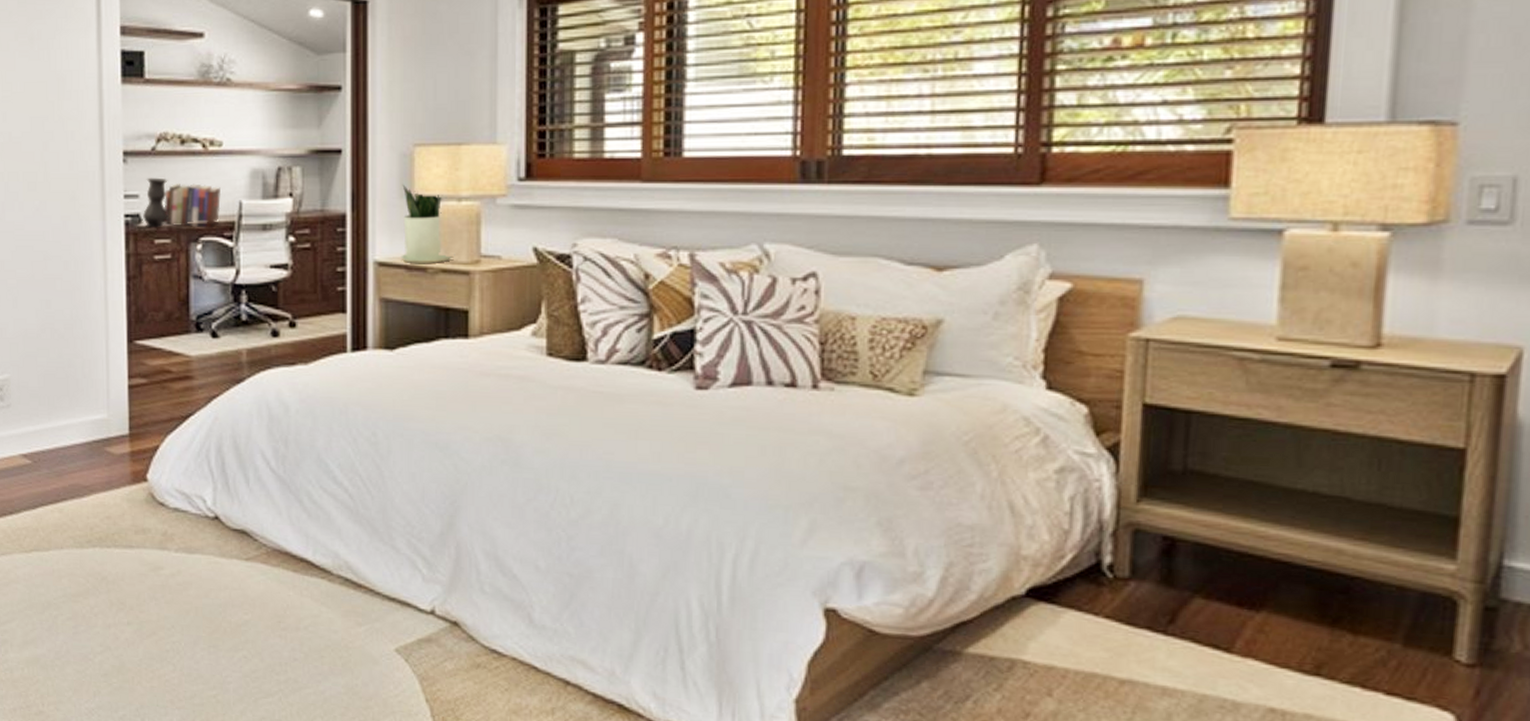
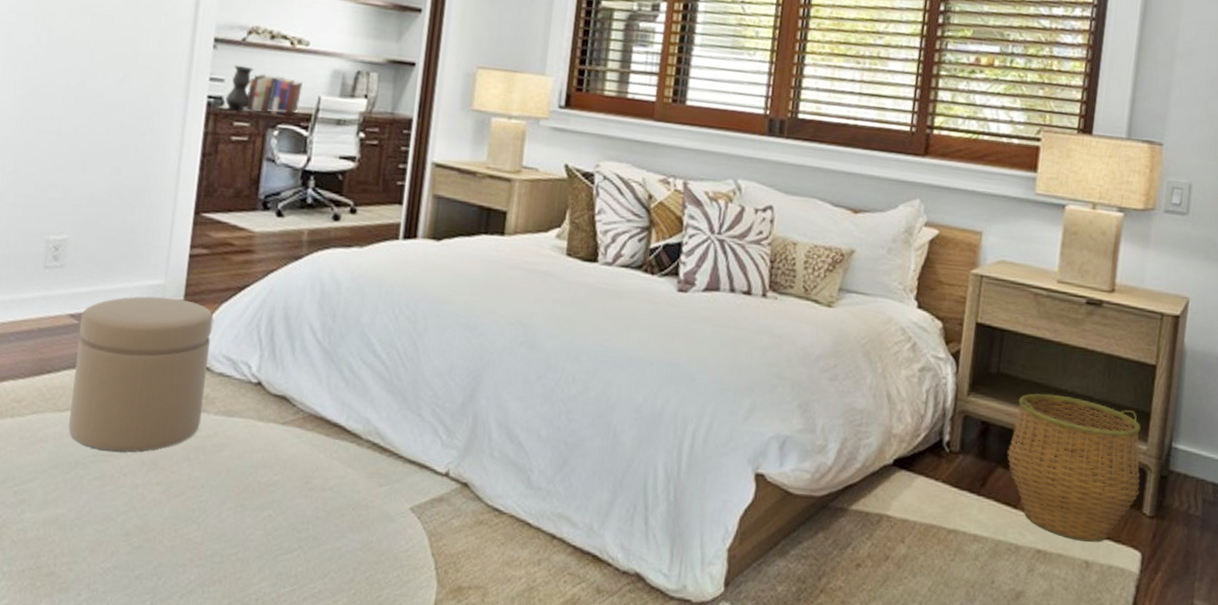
ottoman: none [32,431,163,592] -> present [68,296,214,452]
planter: present [401,184,455,263] -> none [455,99,501,169]
basket: none [1208,495,1447,700] -> present [1007,392,1141,542]

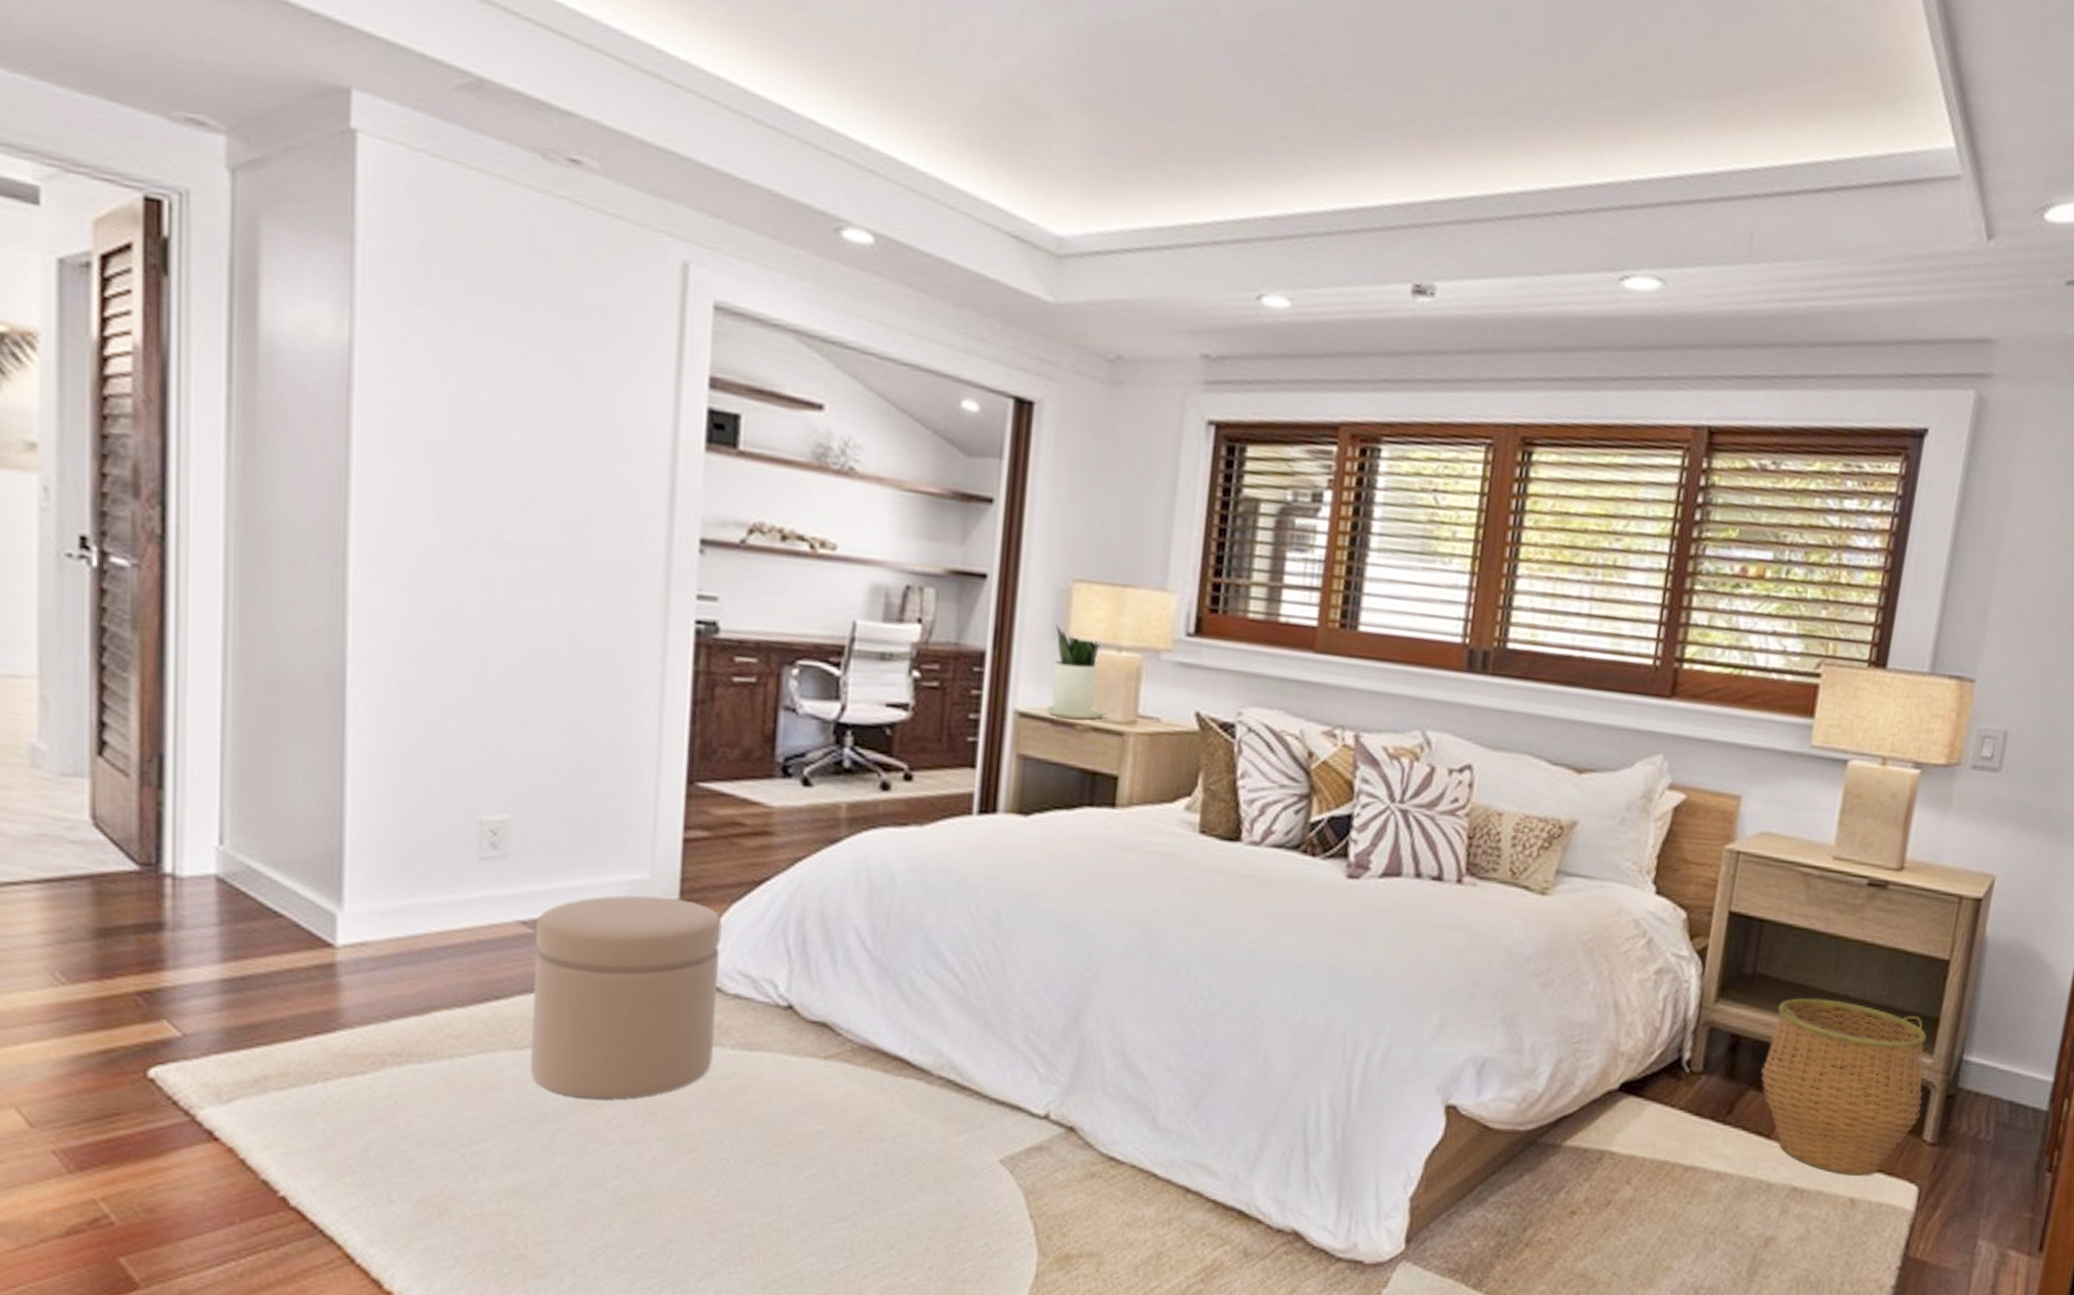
vase: present [225,65,254,111] -> none [721,577,760,642]
books: present [245,73,303,118] -> none [750,589,830,651]
planter: none [455,99,501,169] -> present [1046,624,1109,720]

